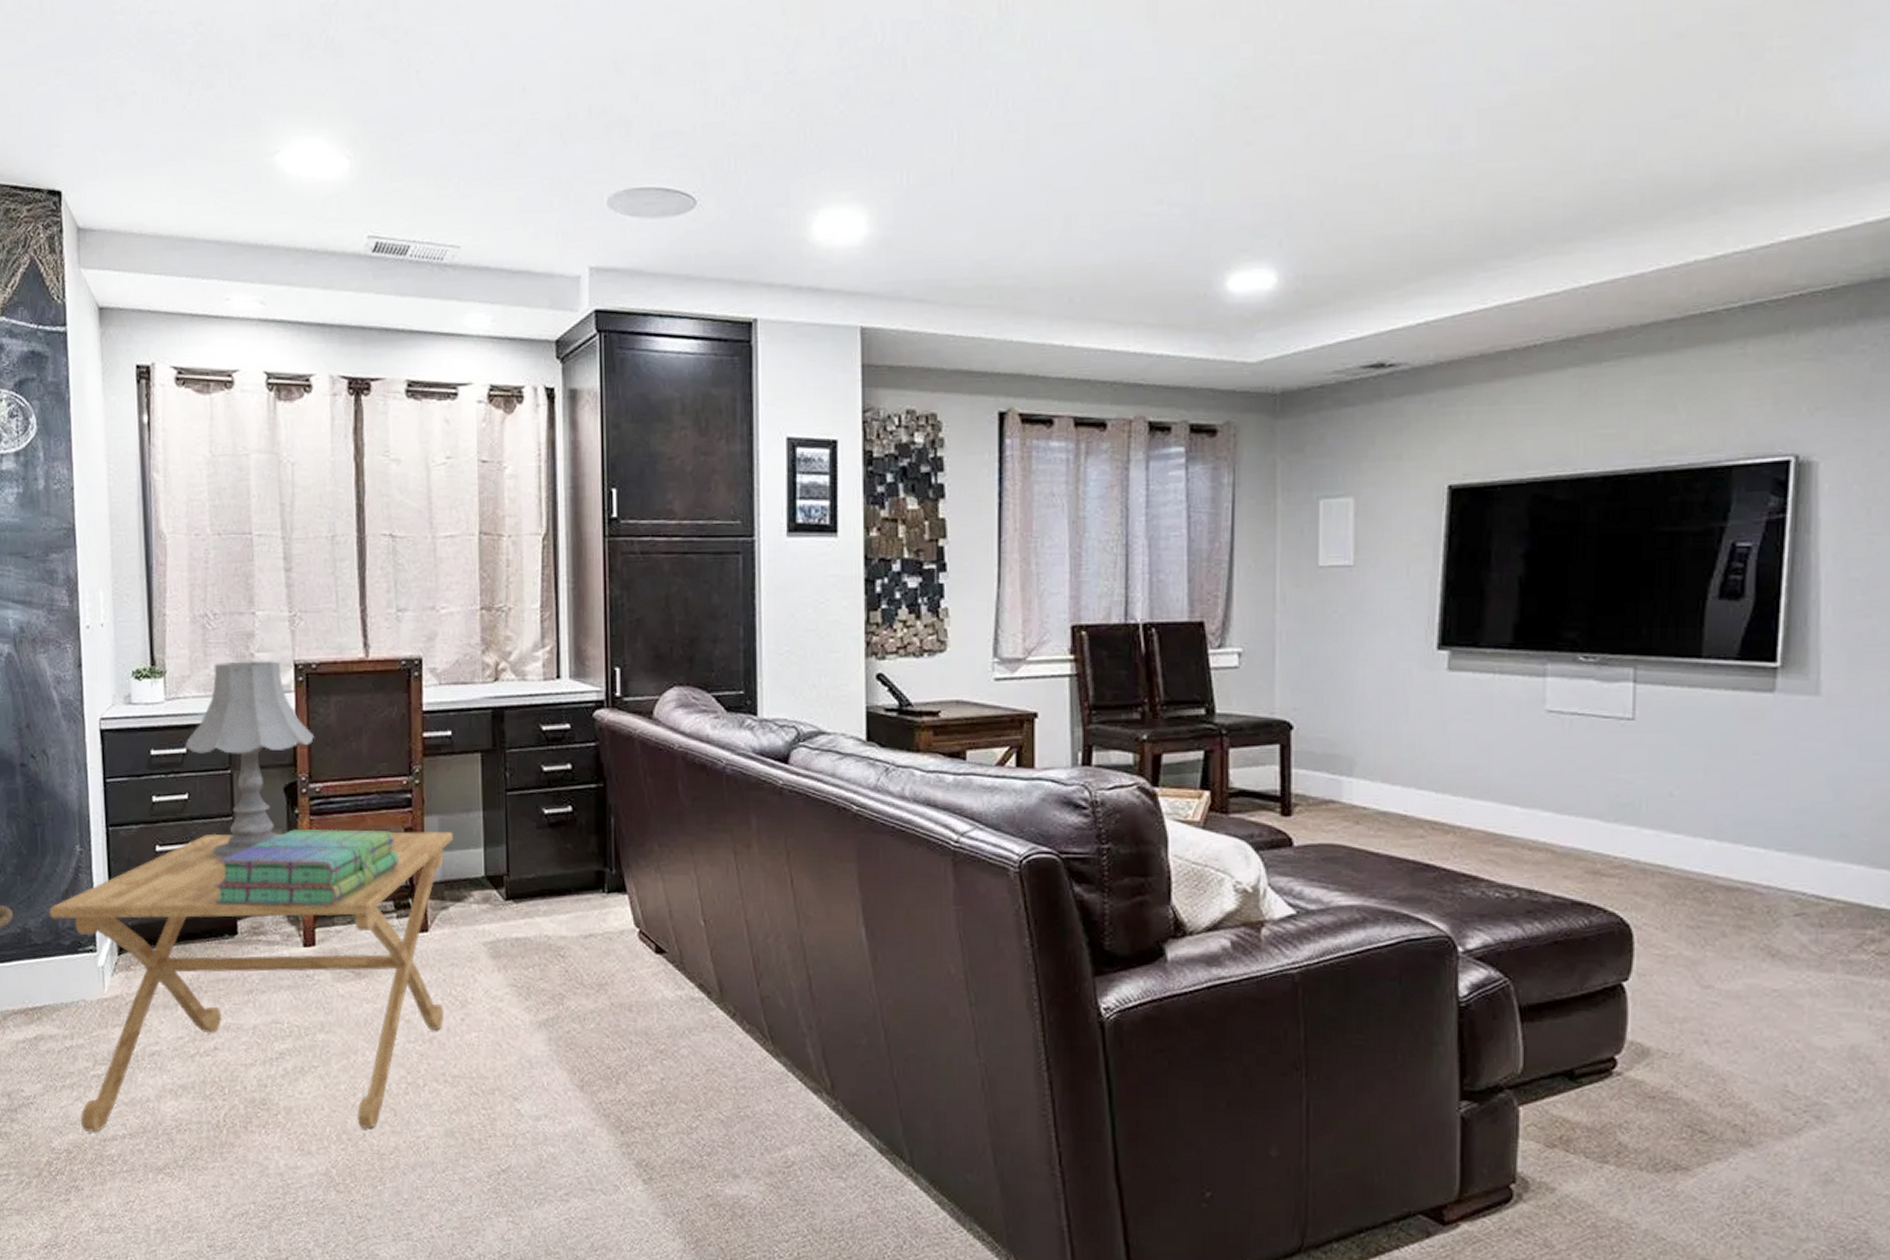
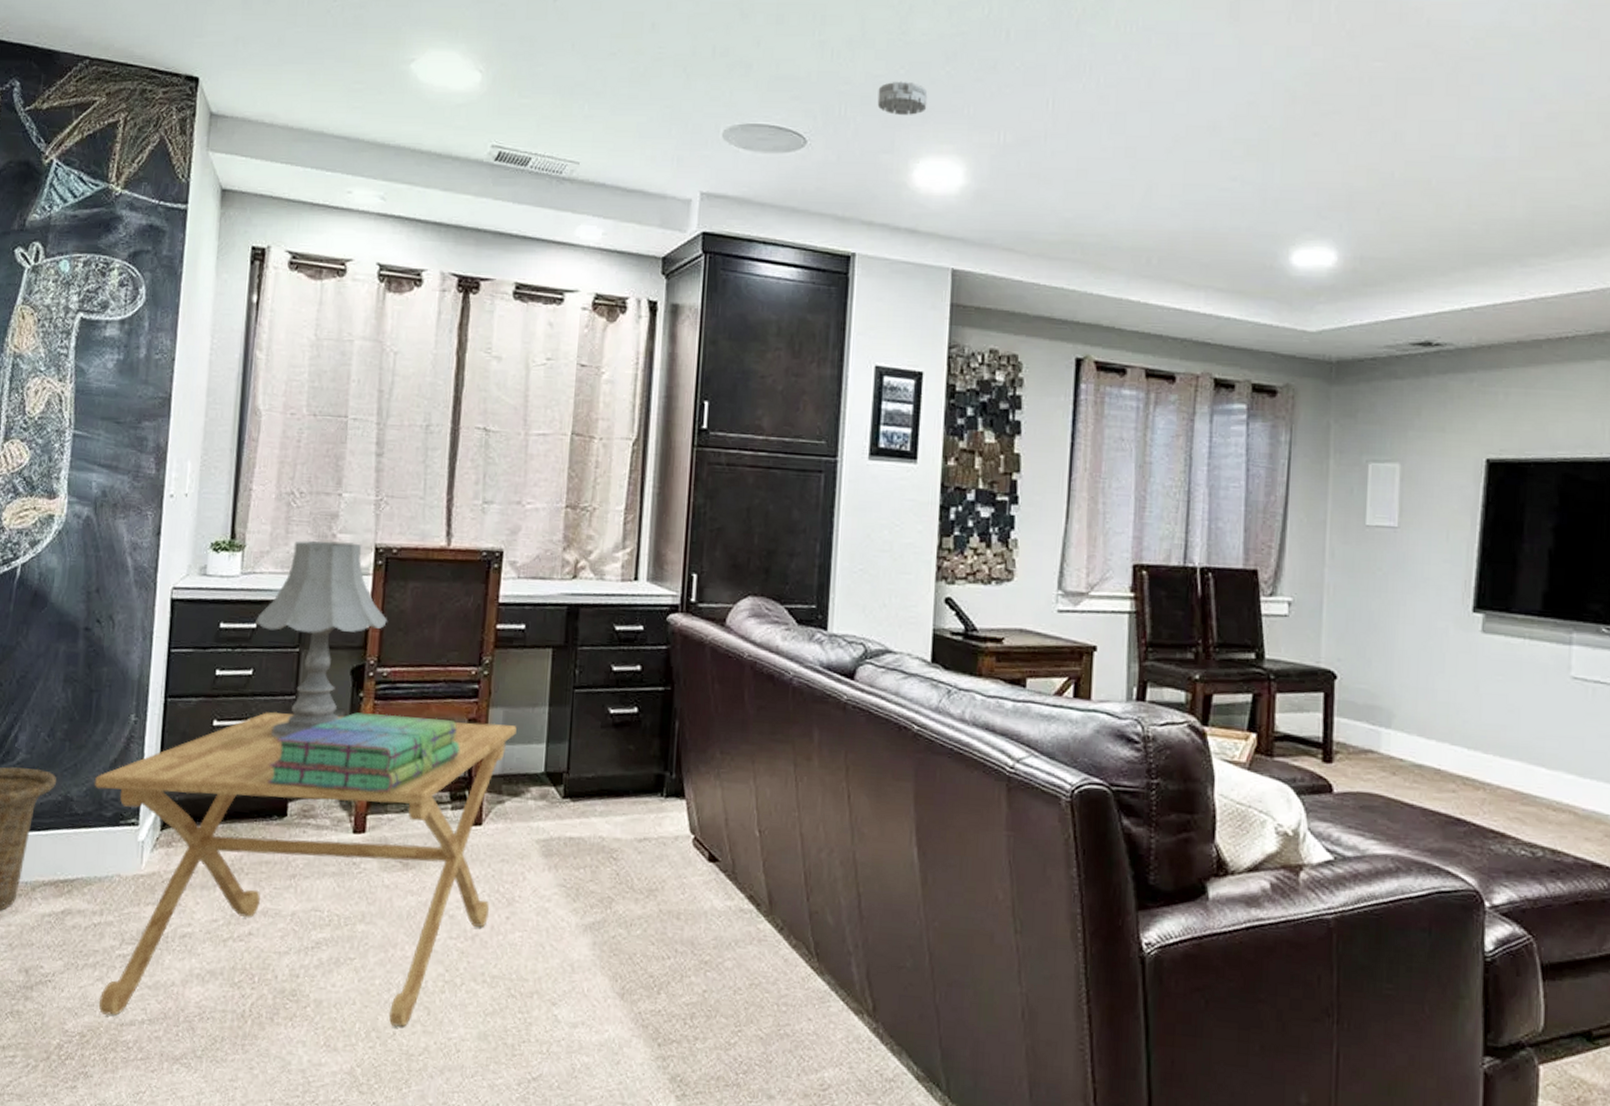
smoke detector: none [768,125,822,164] -> present [877,81,928,115]

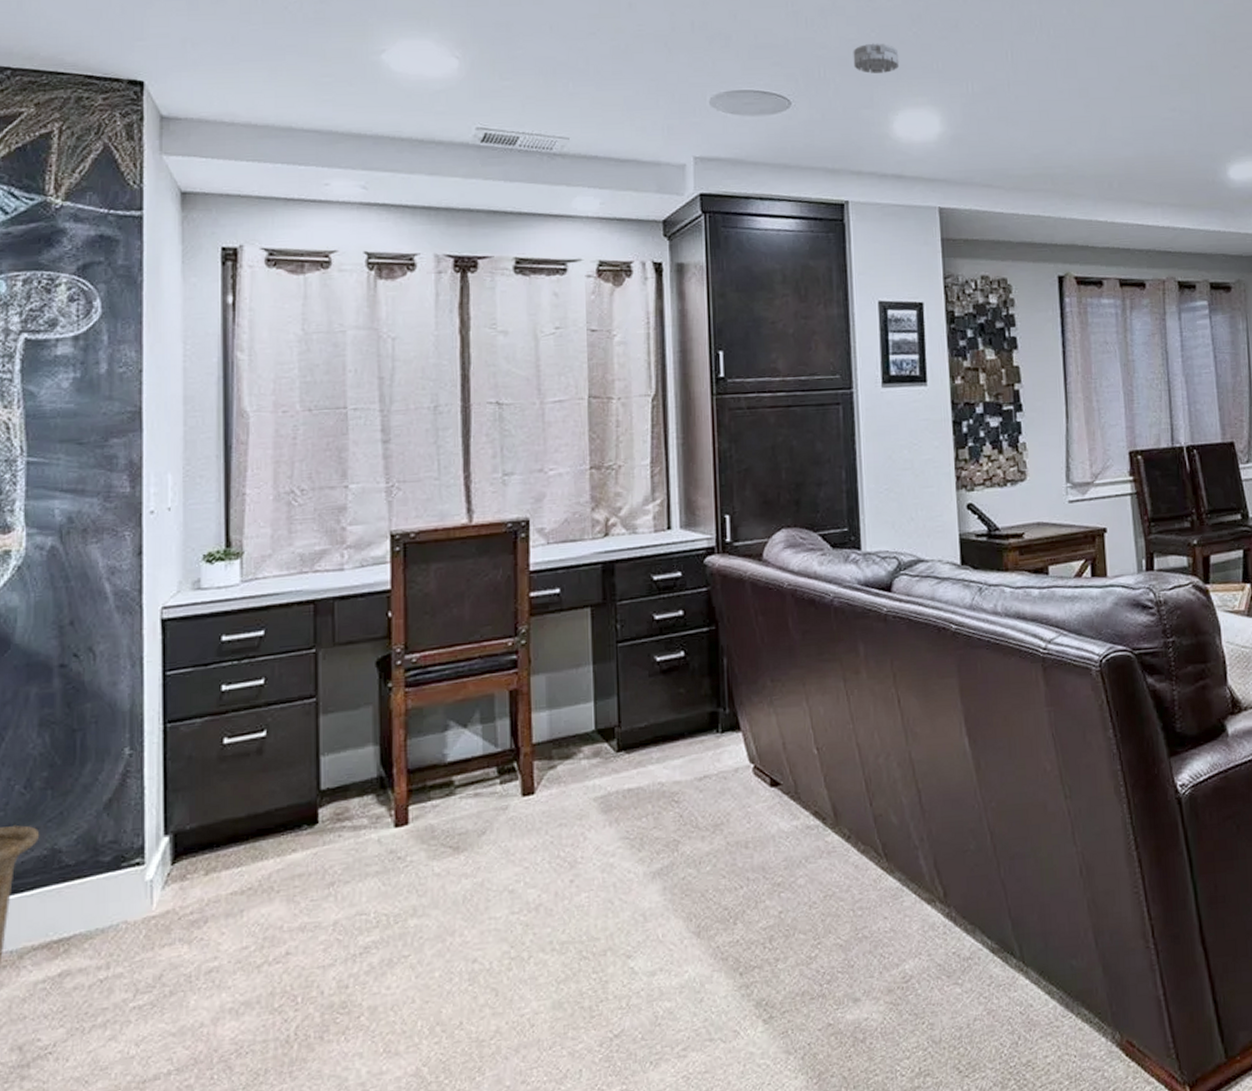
side table: present [94,711,517,1027] -> none [86,689,562,1075]
table lamp: present [255,541,388,739] -> none [263,533,412,745]
stack of books: present [268,712,460,793] -> none [293,695,503,793]

